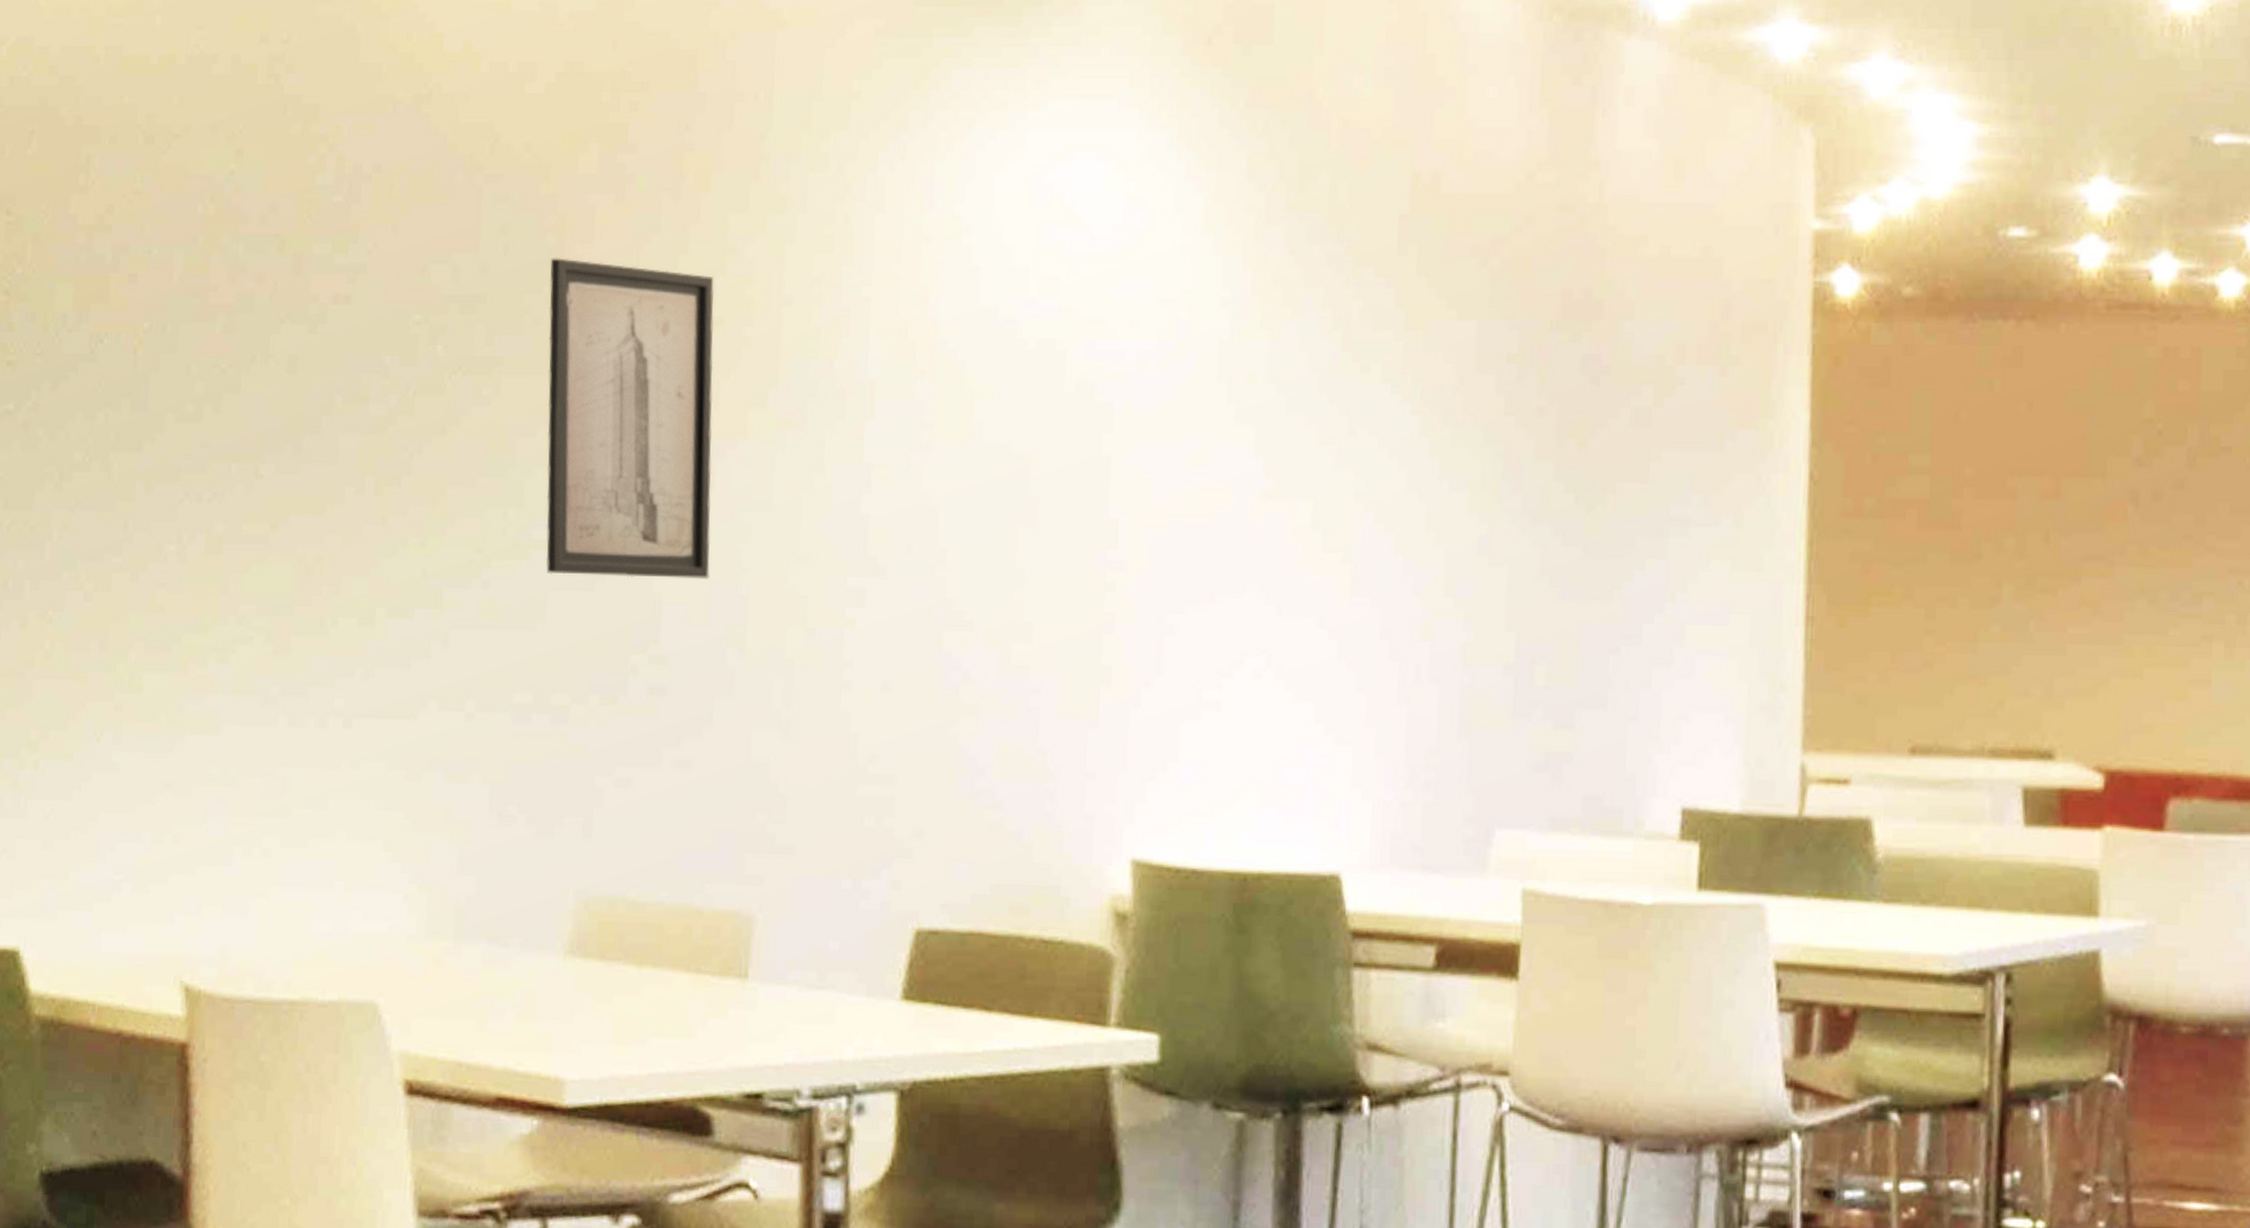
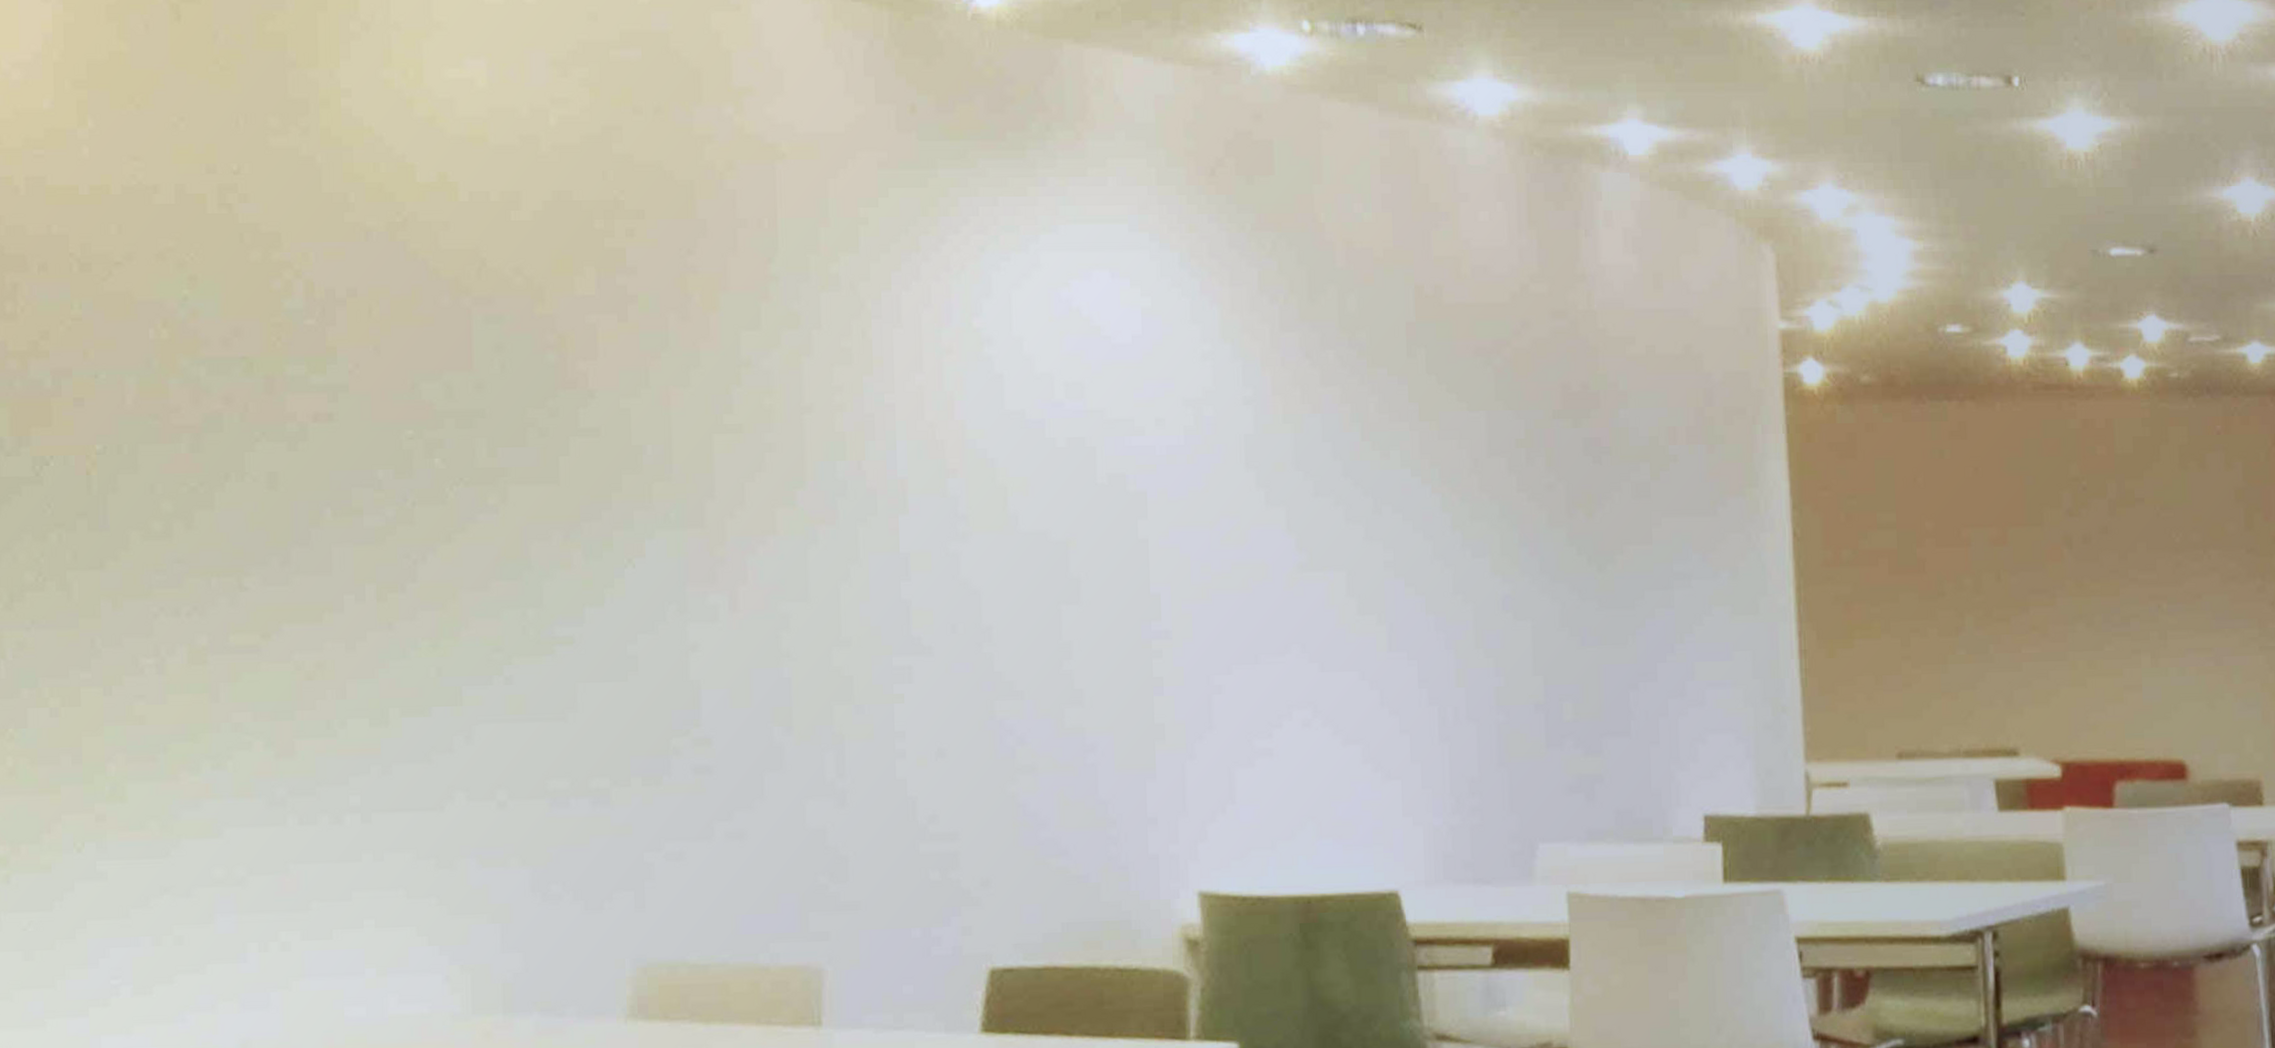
wall art: present [546,258,714,579] -> none [552,374,749,668]

